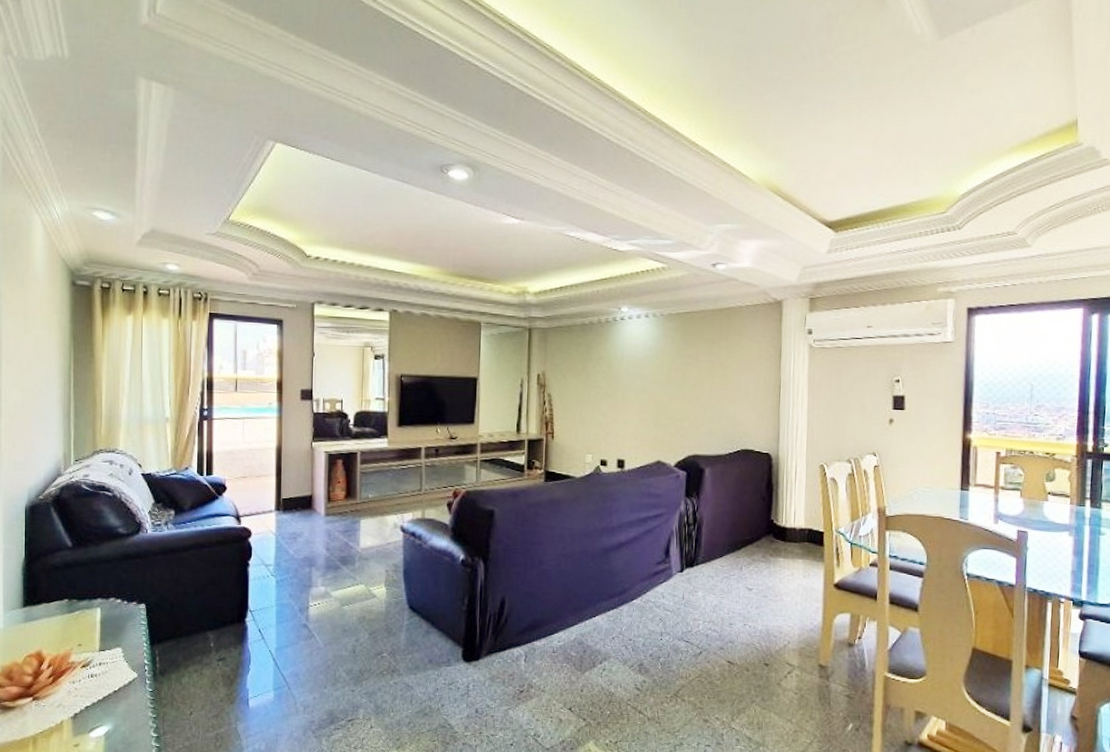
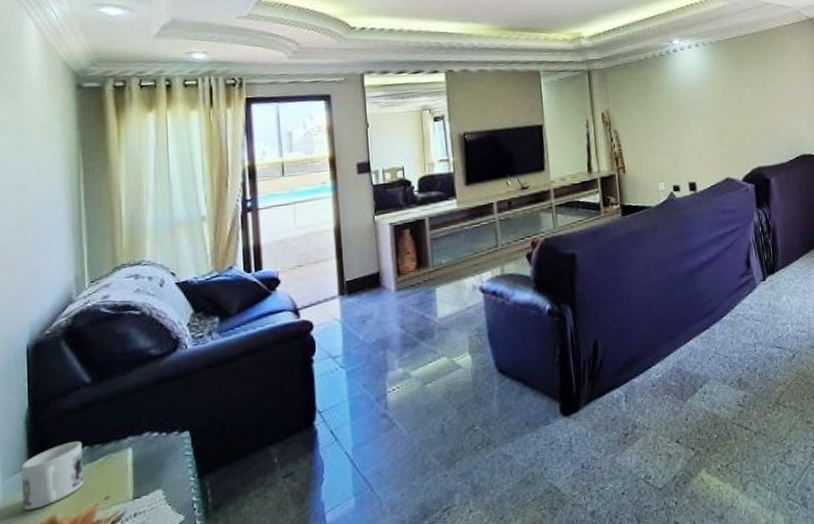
mug: none [18,593,64,642] -> present [22,441,85,511]

